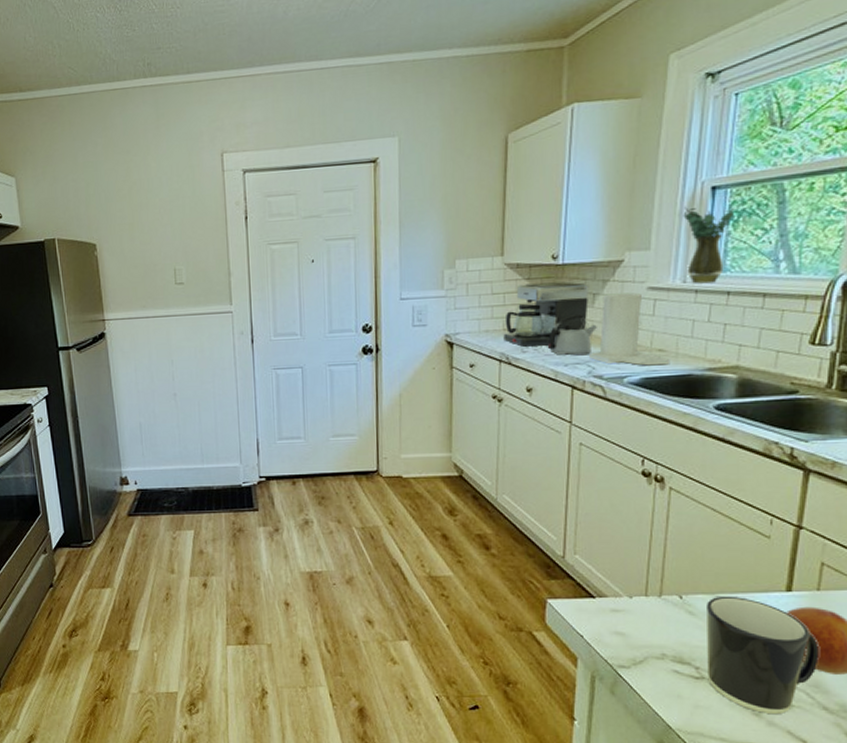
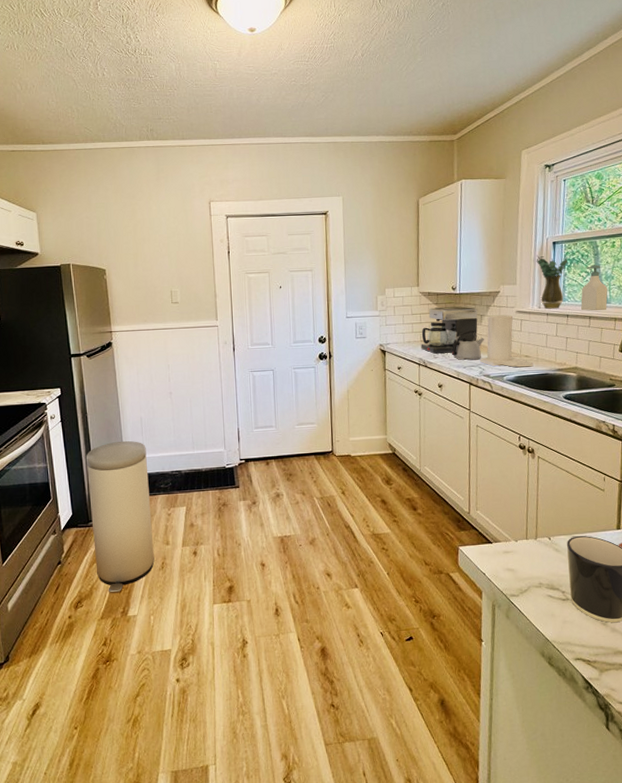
pedal bin: none [77,450,158,623] -> present [85,440,155,593]
soap bottle: none [751,217,798,286] -> present [581,264,608,311]

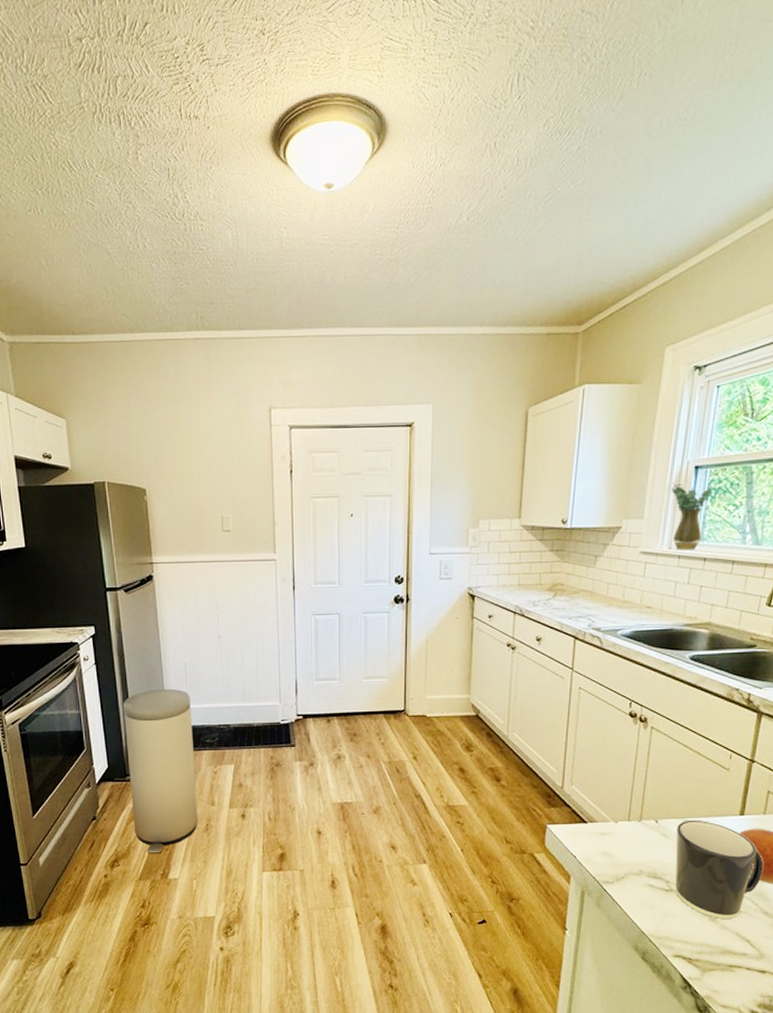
coffee maker: present [421,306,478,354] -> none [518,544,592,601]
kettle: present [451,329,484,361] -> none [555,572,597,610]
paper towel: present [479,314,534,368] -> none [589,556,656,621]
soap bottle: present [581,264,608,311] -> none [723,496,760,554]

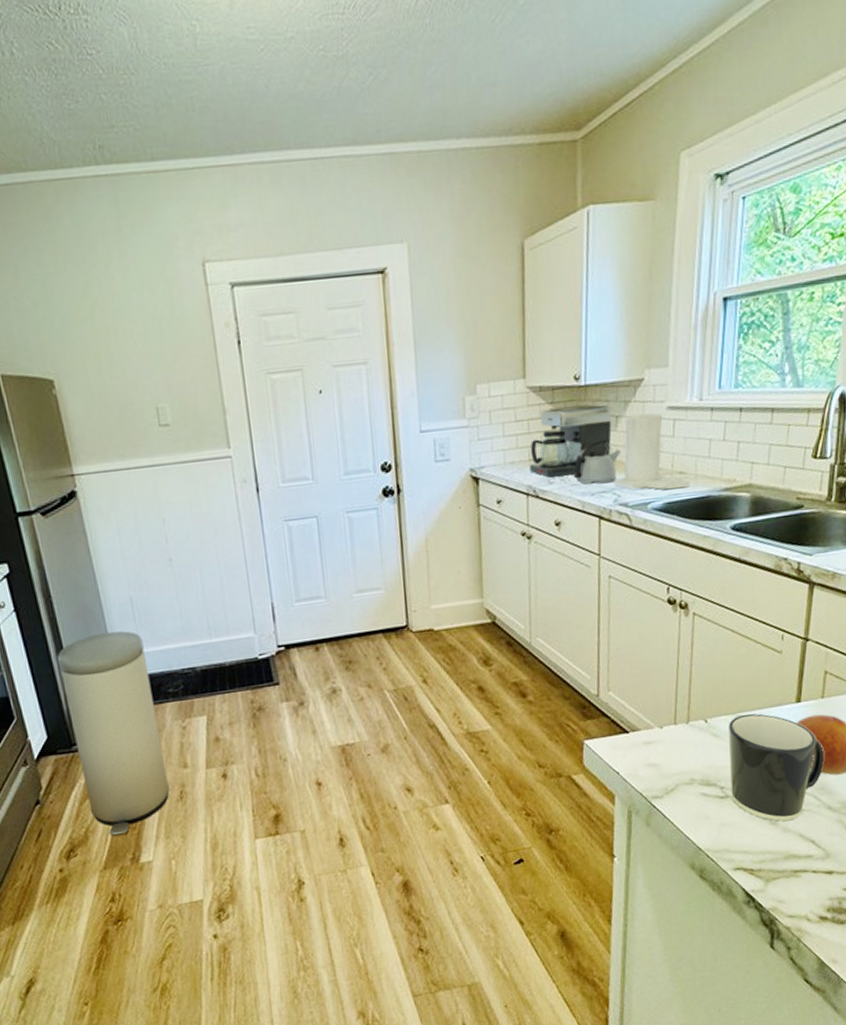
coffee maker: none [518,544,592,601] -> present [529,404,612,478]
kettle: none [555,572,597,610] -> present [573,438,621,485]
paper towel: none [589,556,656,621] -> present [613,413,690,491]
vase: present [671,483,713,551] -> none [698,320,745,402]

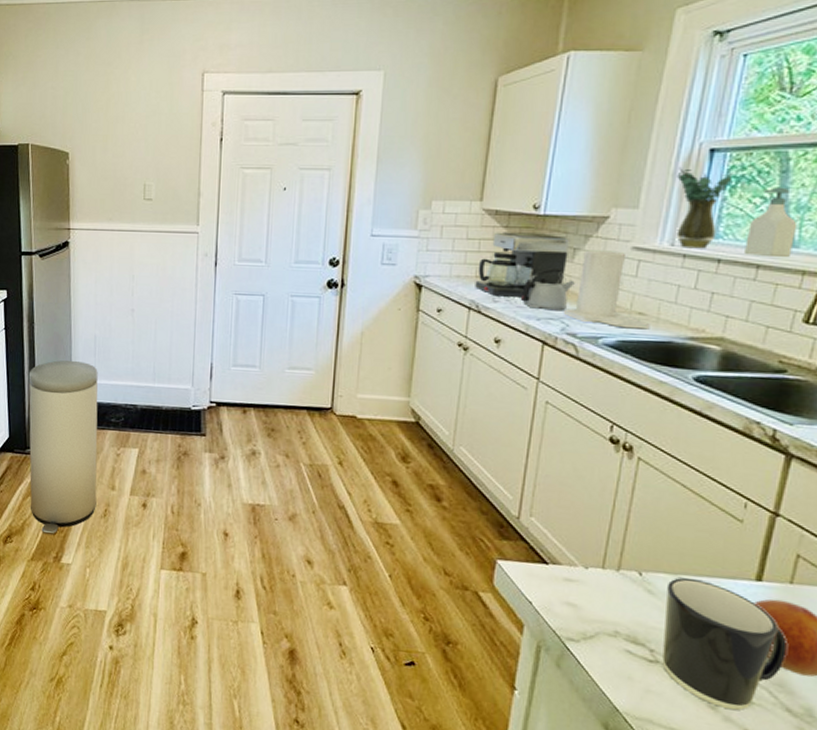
vase: none [698,320,745,402] -> present [676,168,734,249]
soap bottle: none [760,329,801,401] -> present [745,187,798,258]

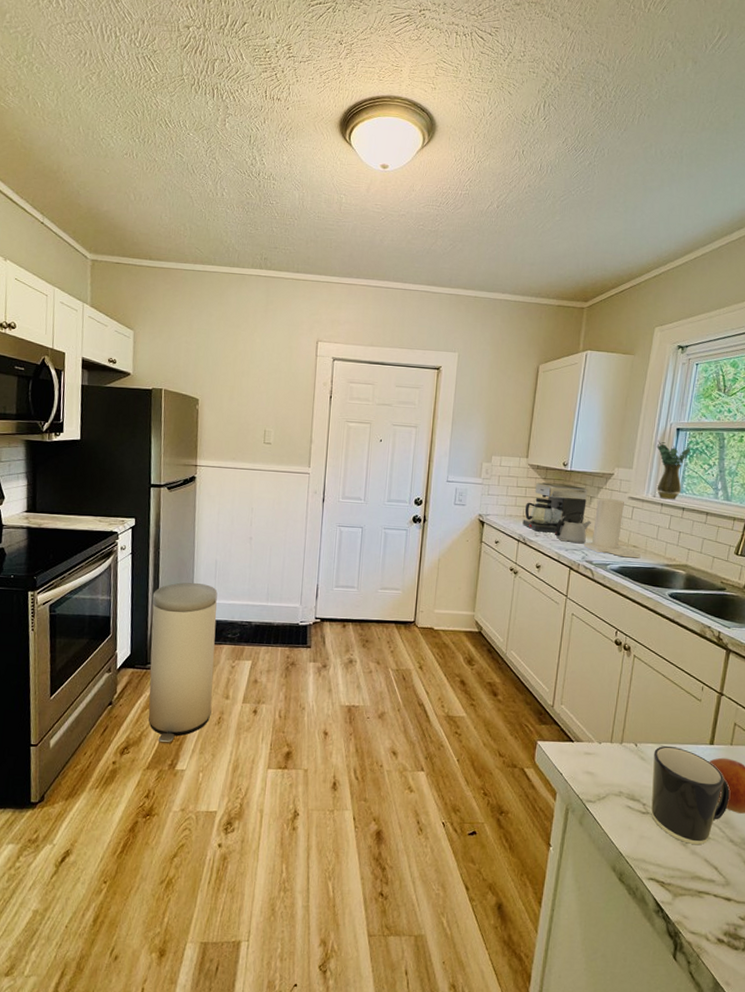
soap bottle: present [745,187,798,258] -> none [699,458,730,508]

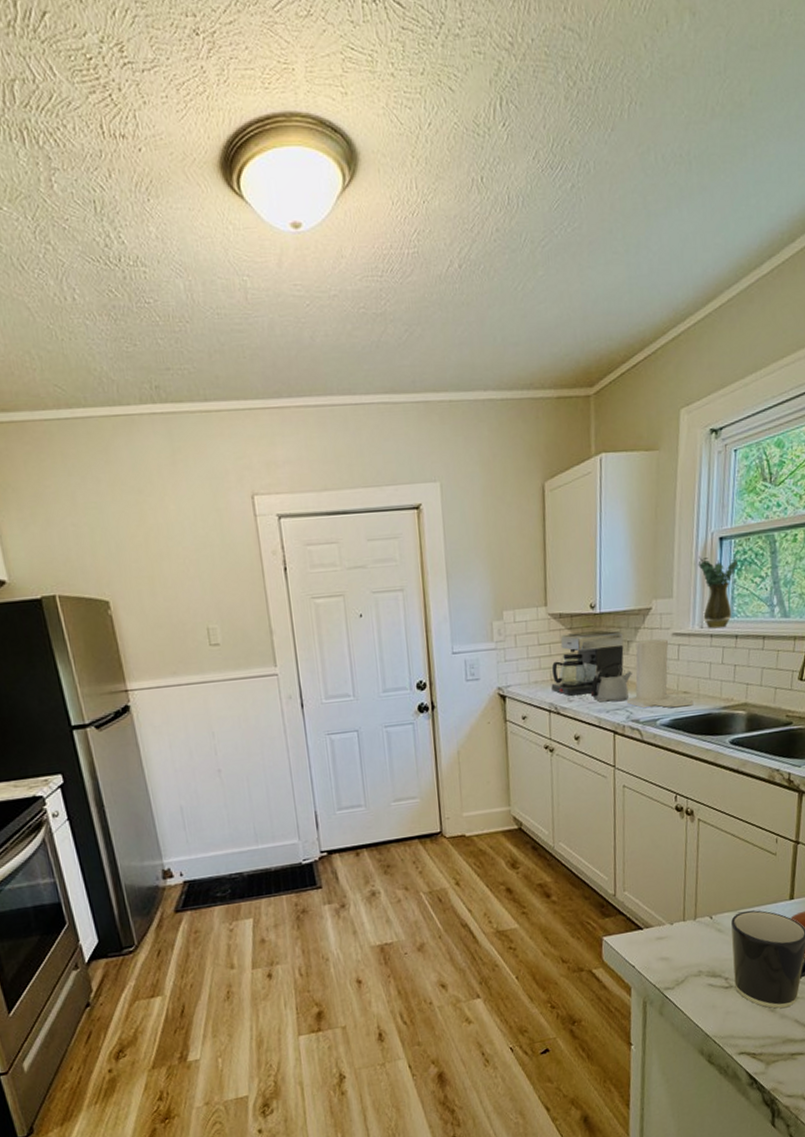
pedal bin: present [148,582,218,743] -> none [108,838,217,1036]

